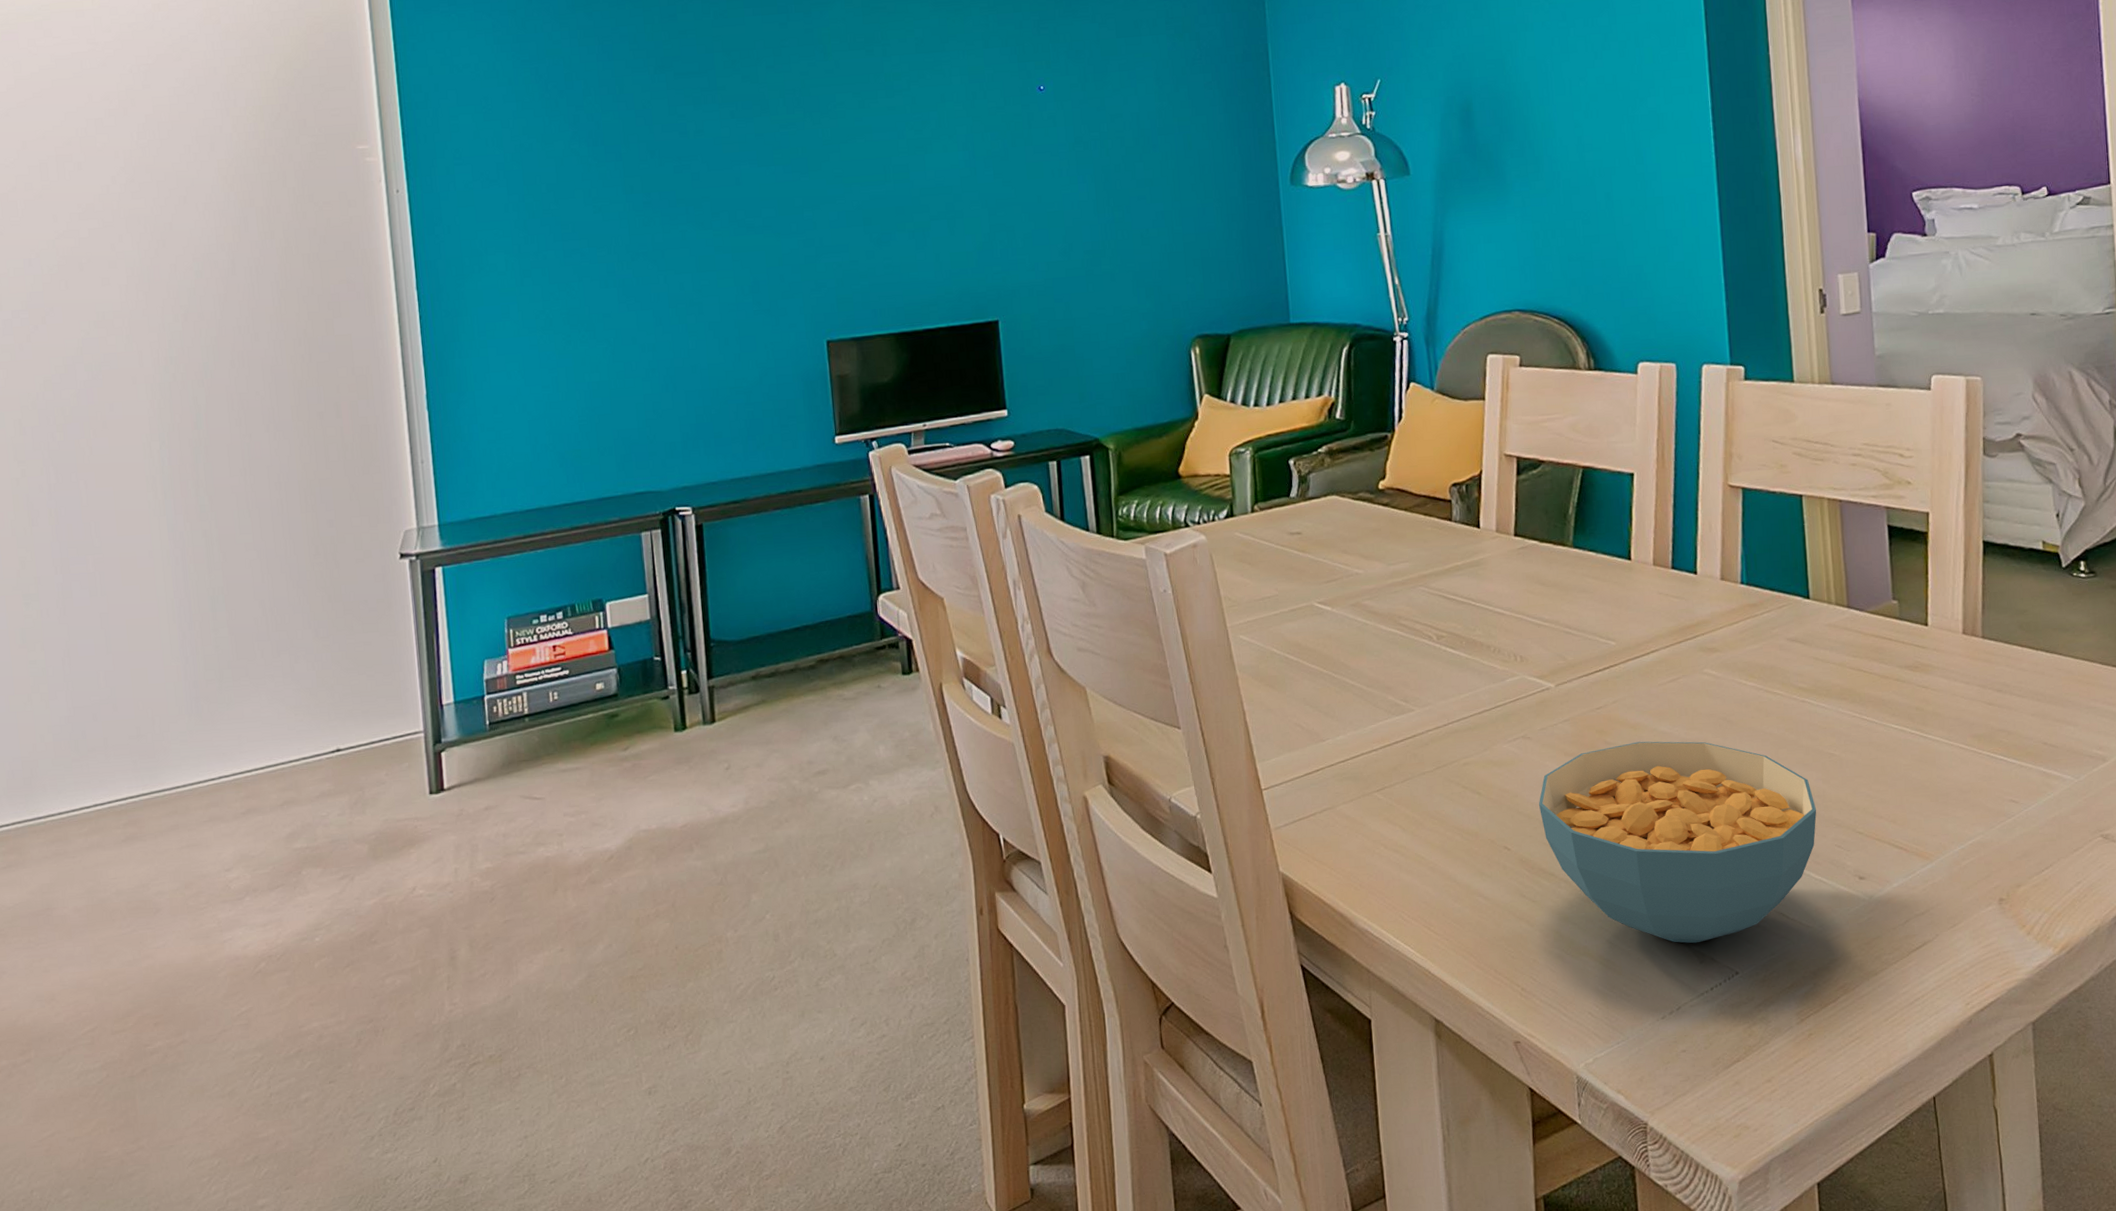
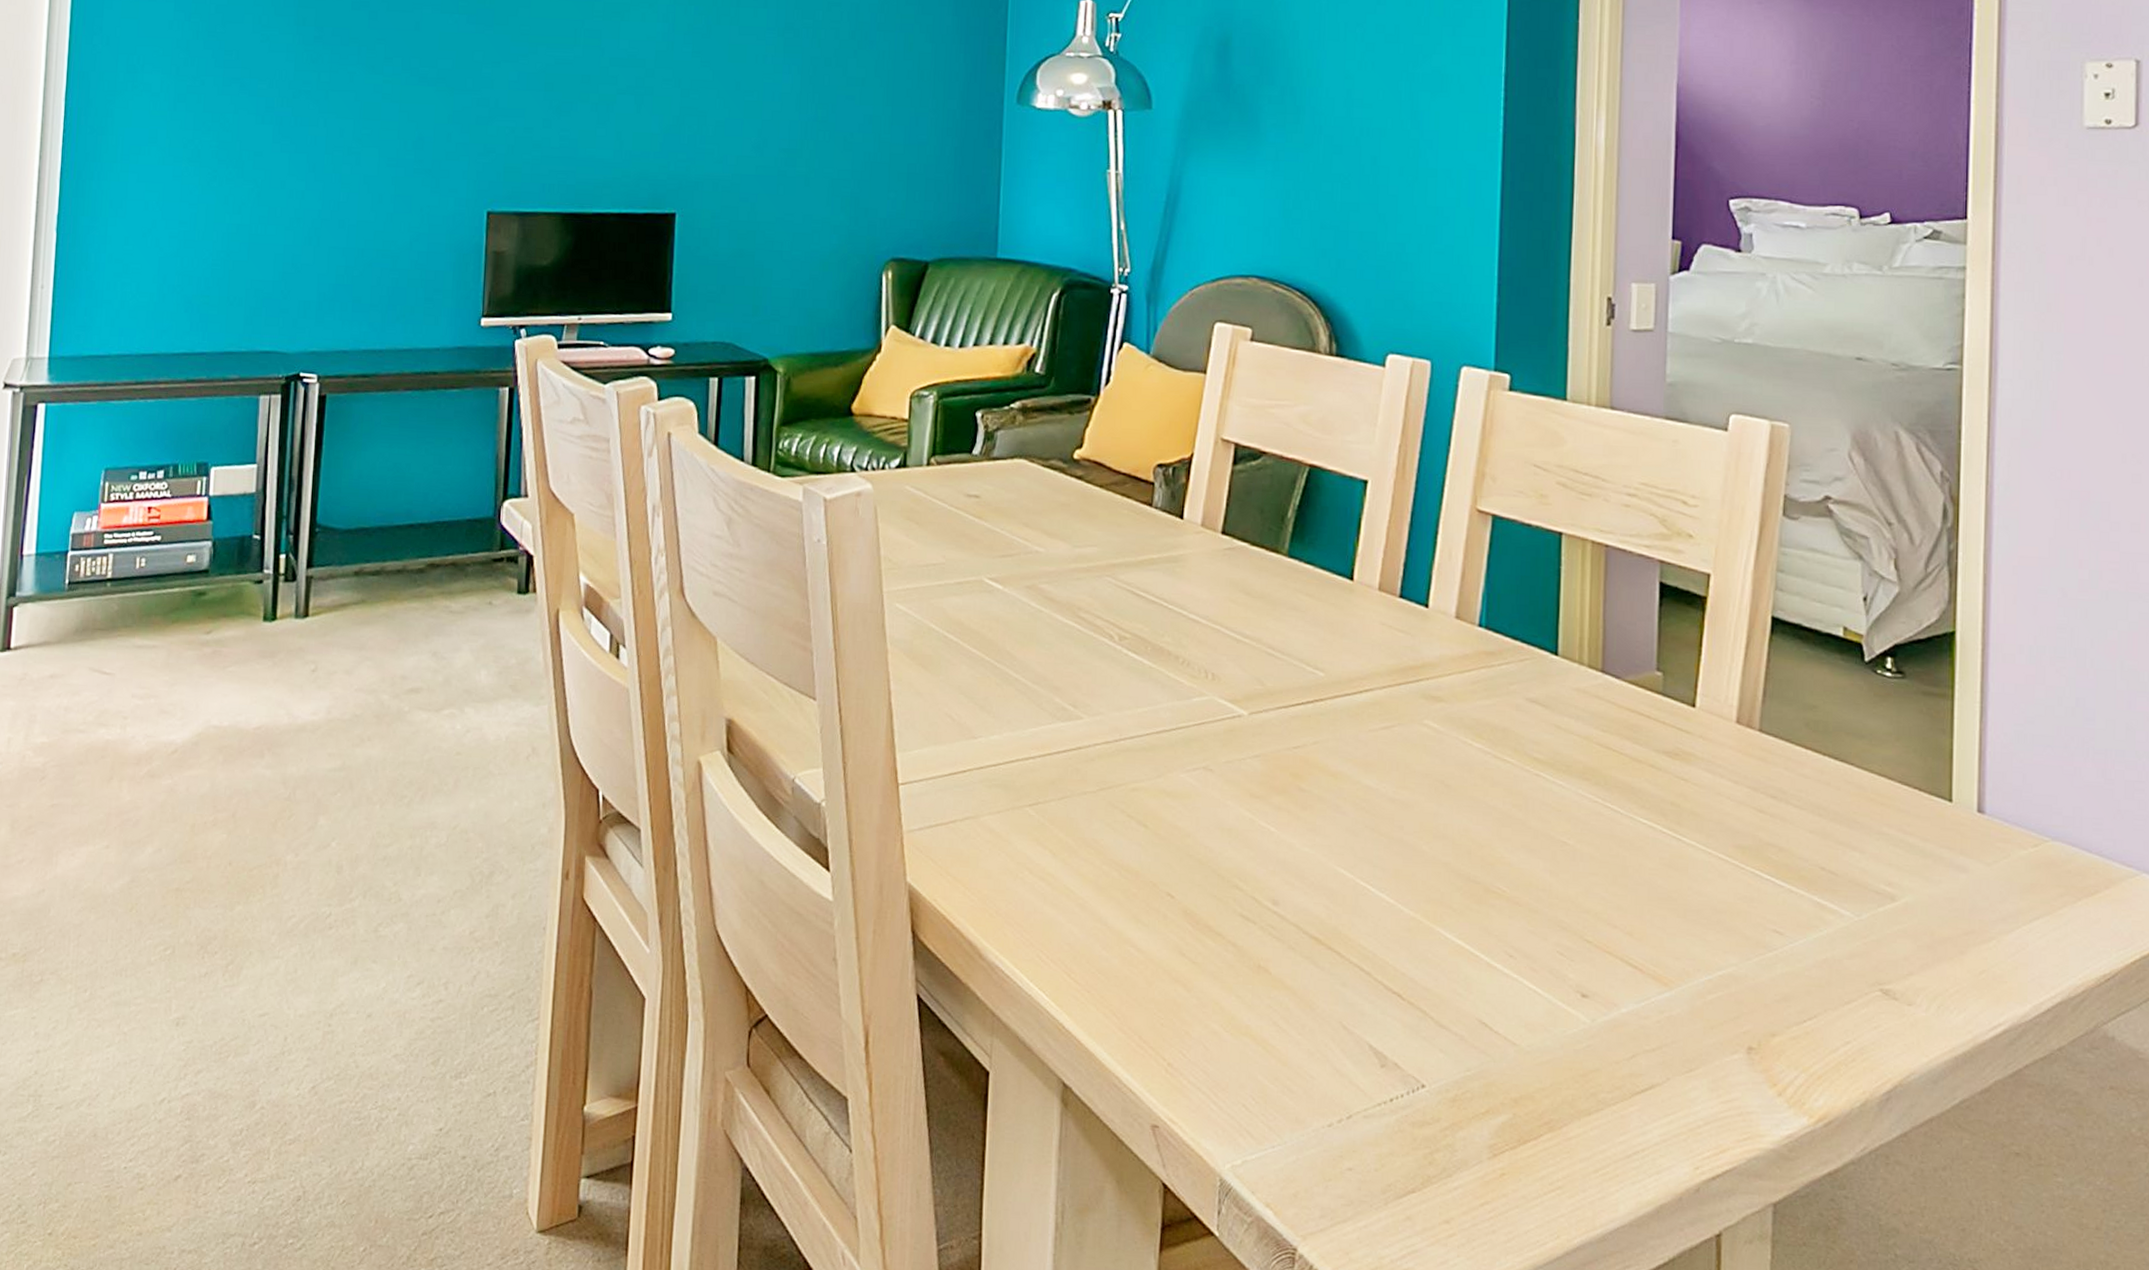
cereal bowl: present [1538,741,1817,944] -> none [1212,793,1540,1043]

